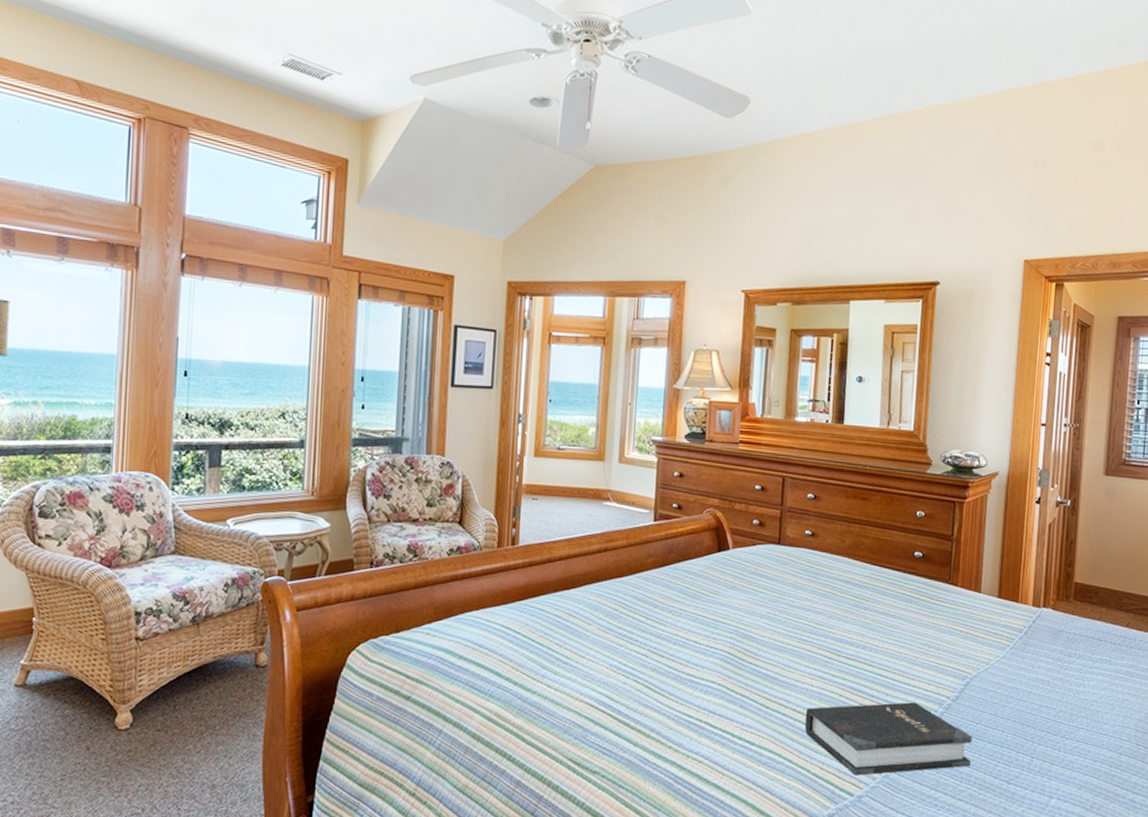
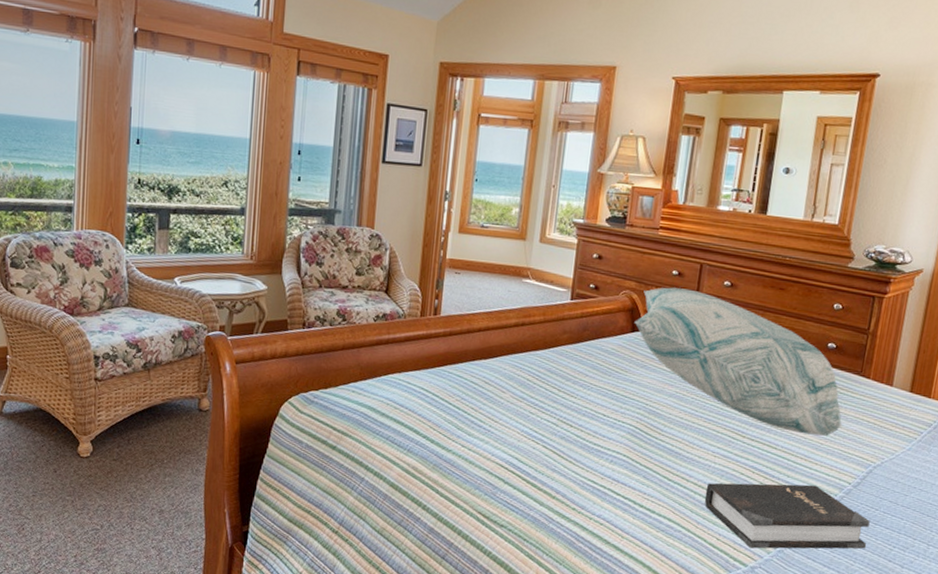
decorative pillow: none [720,503,936,649] -> present [634,287,843,436]

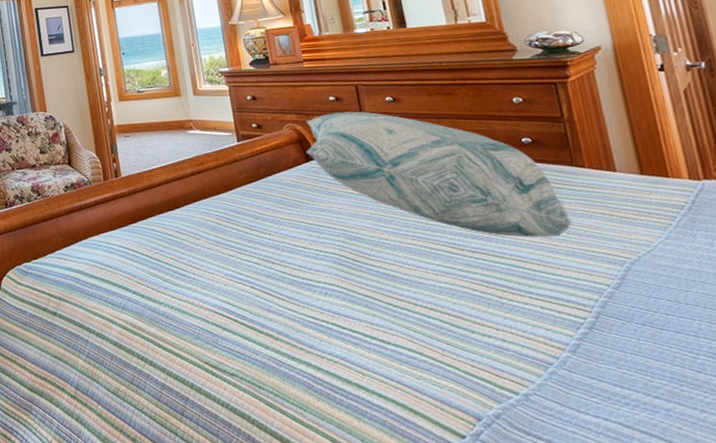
hardback book: present [704,483,870,549] -> none [438,292,661,373]

